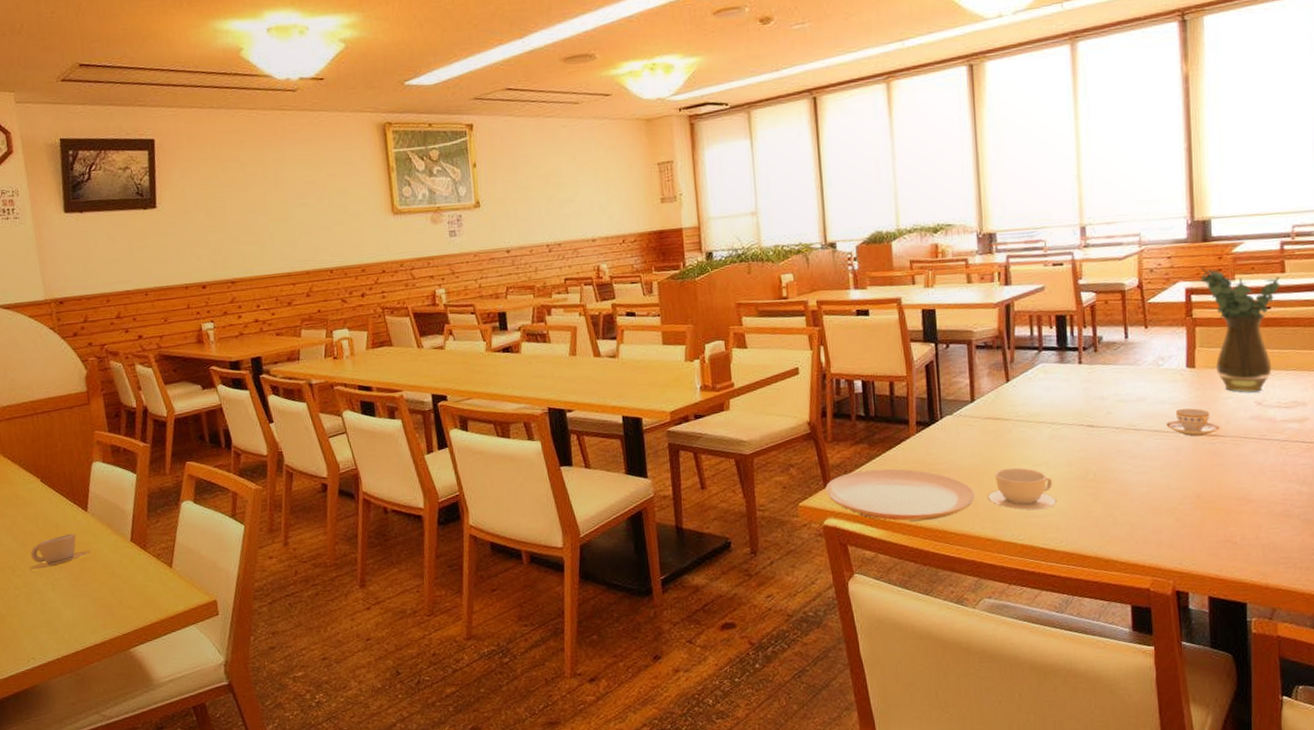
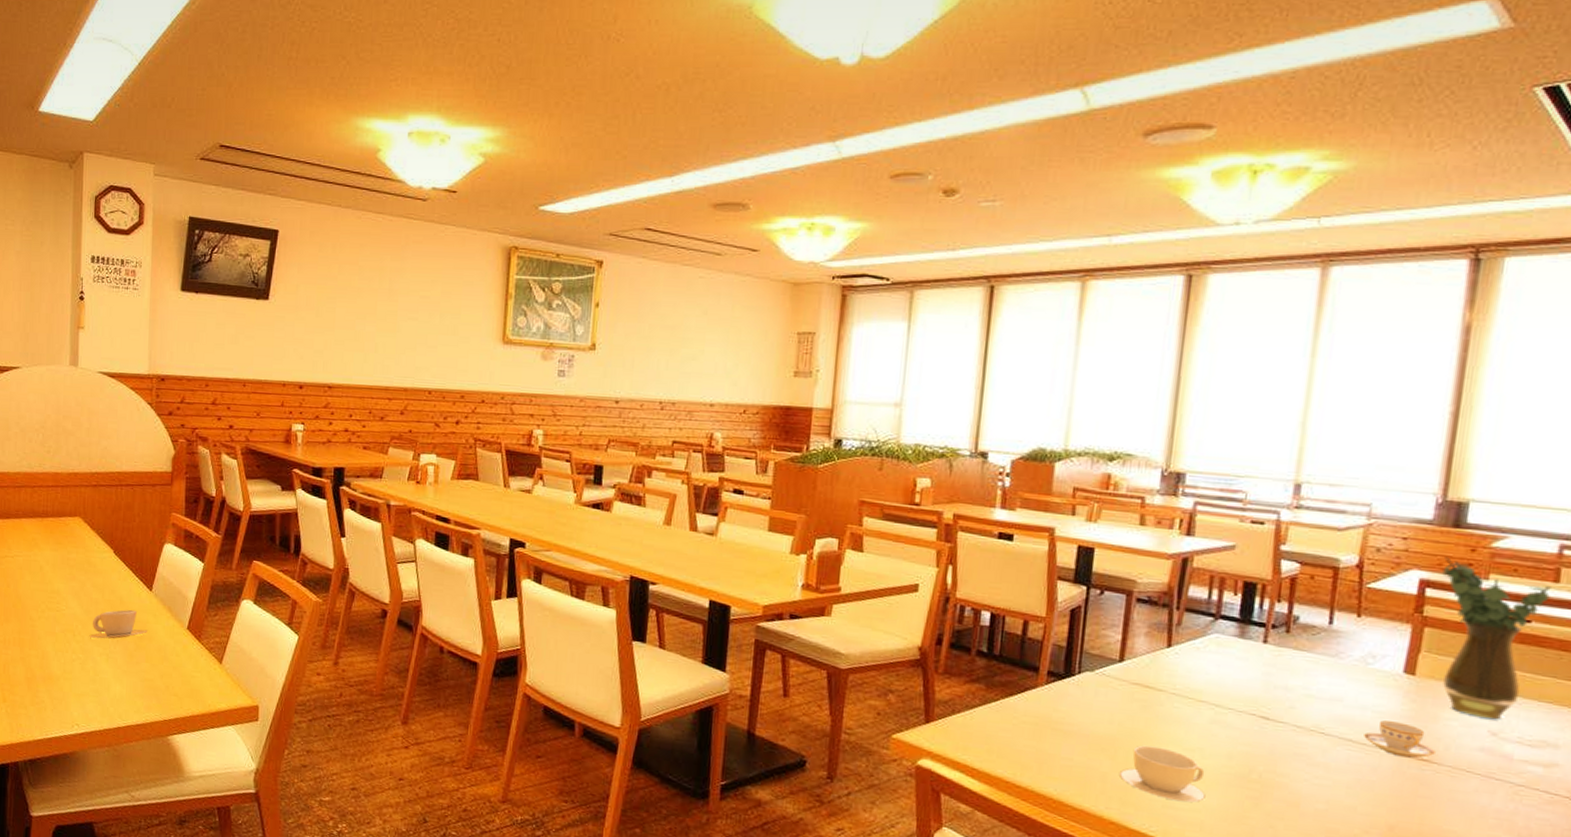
plate: present [825,468,976,522] -> none [925,712,1106,786]

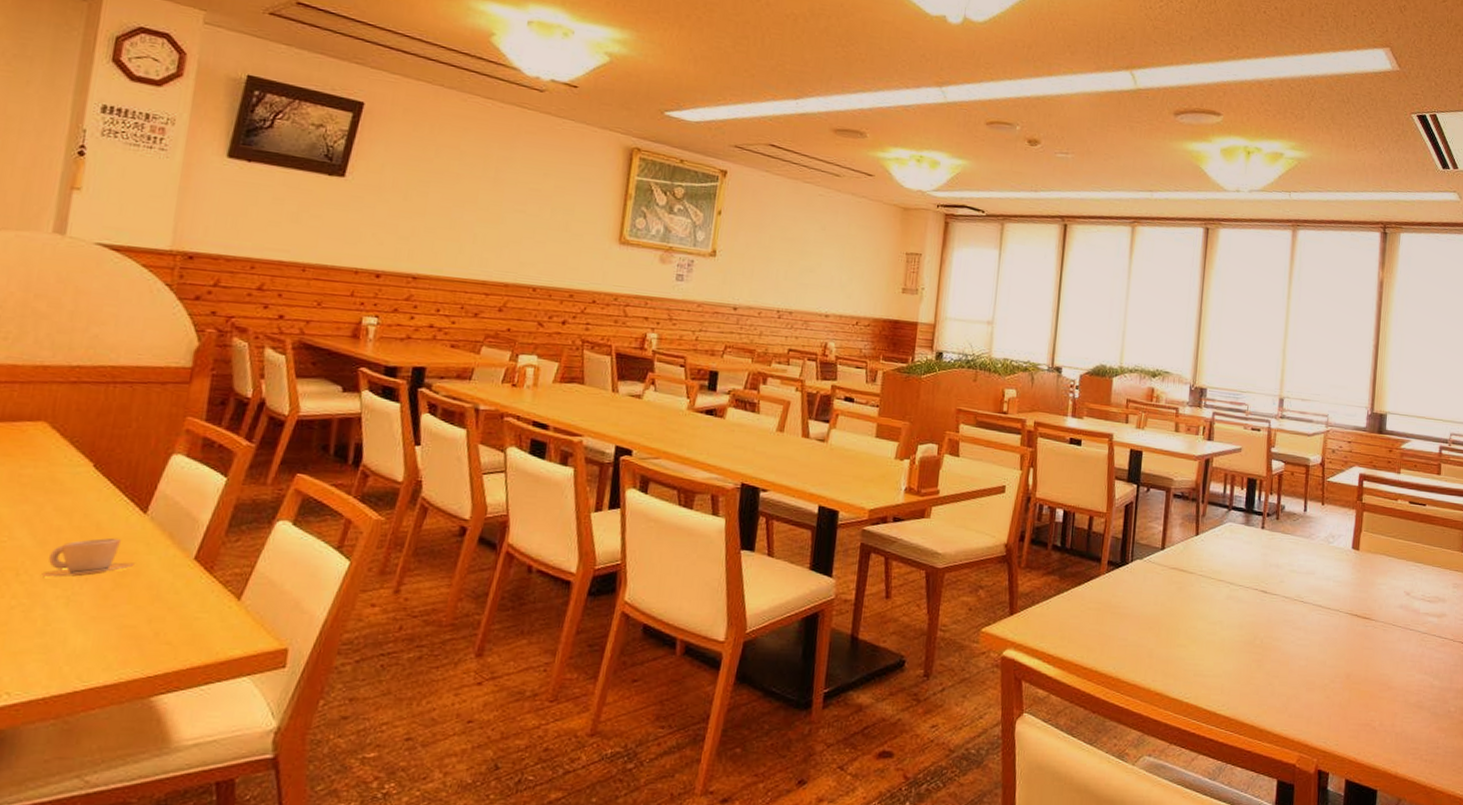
teacup: present [1120,745,1206,803] -> none [1163,622,1225,670]
teacup: present [1364,720,1436,758] -> none [1329,588,1373,617]
vase: present [1442,557,1551,719] -> none [1373,456,1436,582]

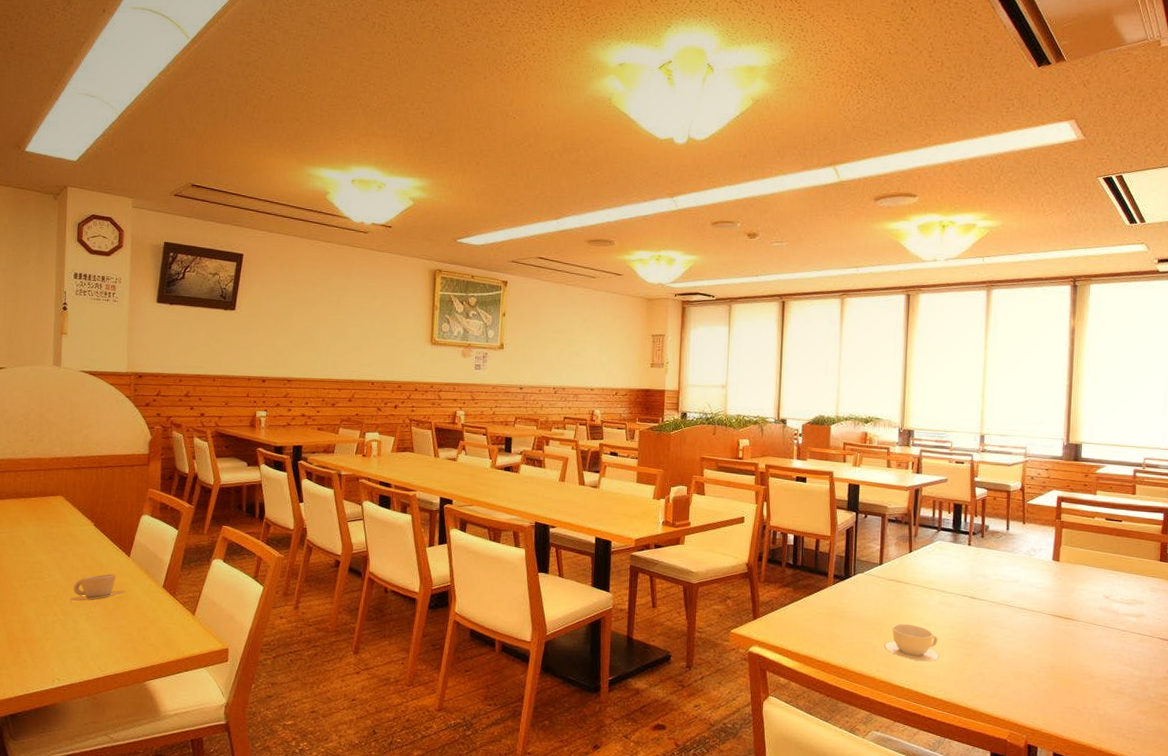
teacup: none [1163,622,1225,670] -> present [884,623,939,662]

